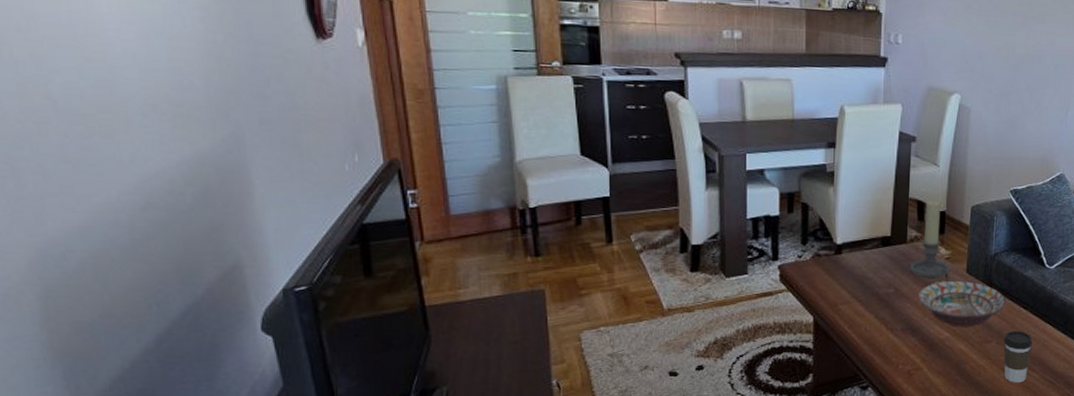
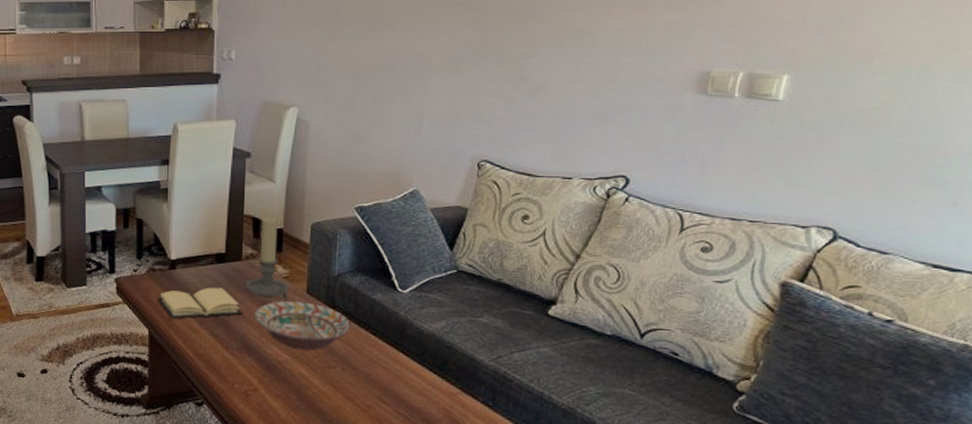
book: none [822,271,907,304] -> present [157,287,243,319]
coffee cup: present [1003,331,1033,383] -> none [349,358,384,415]

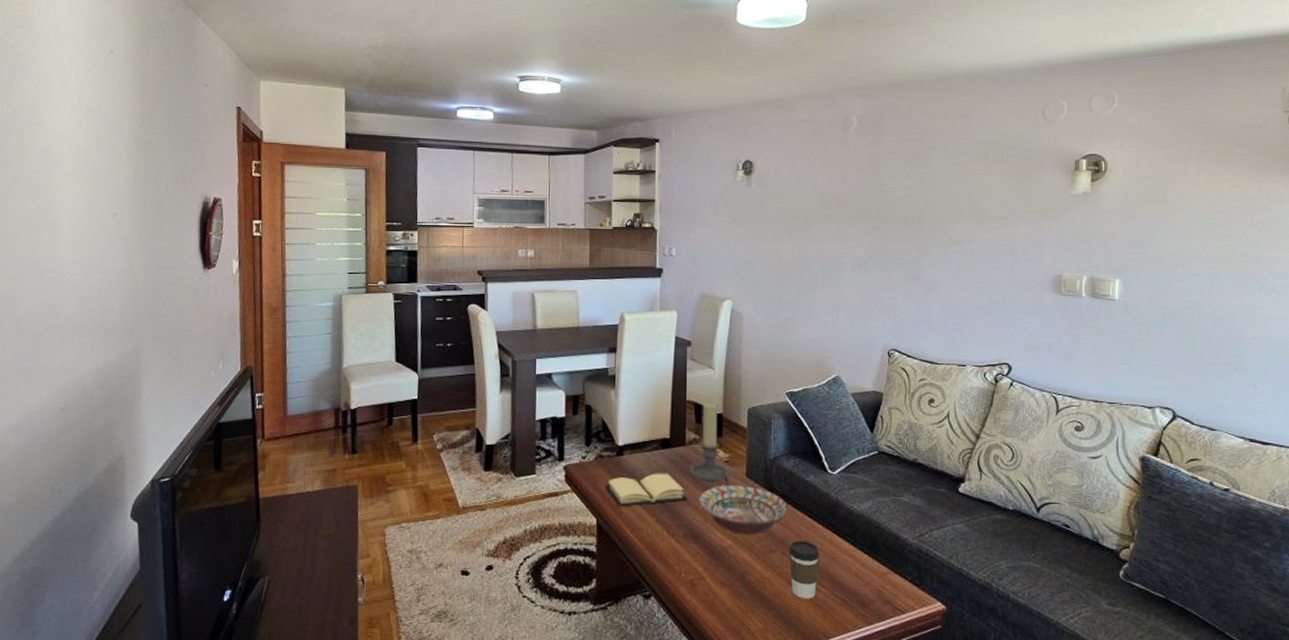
coffee cup: none [349,358,384,415] -> present [789,541,820,599]

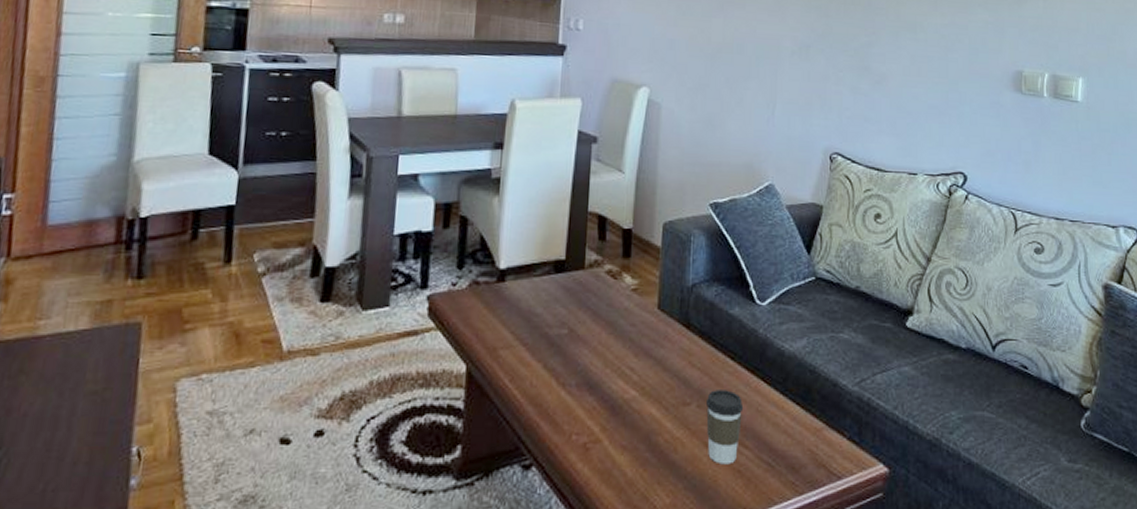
book: present [605,473,688,507] -> none [479,304,584,349]
candle holder: present [689,403,730,484] -> none [588,215,638,319]
decorative bowl: present [699,484,789,535] -> none [598,319,708,383]

